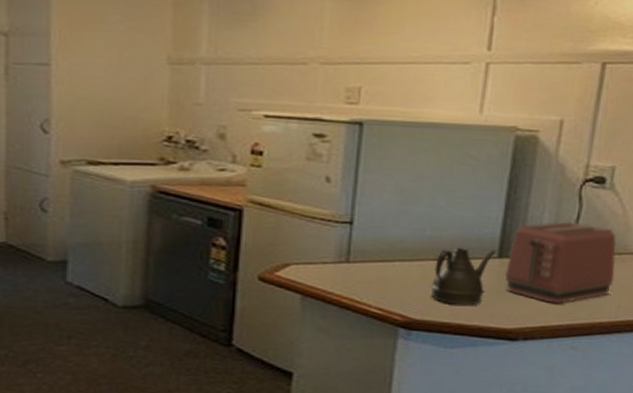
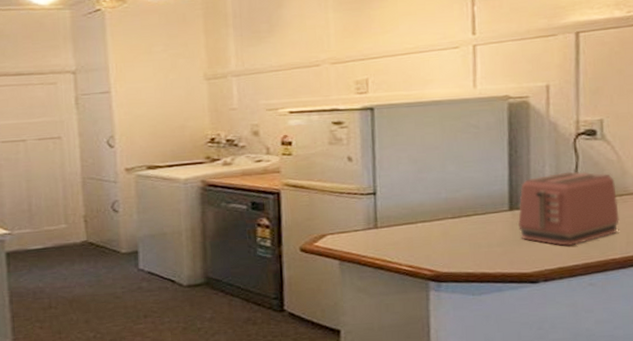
teapot: present [431,248,496,305] -> none [452,203,507,256]

